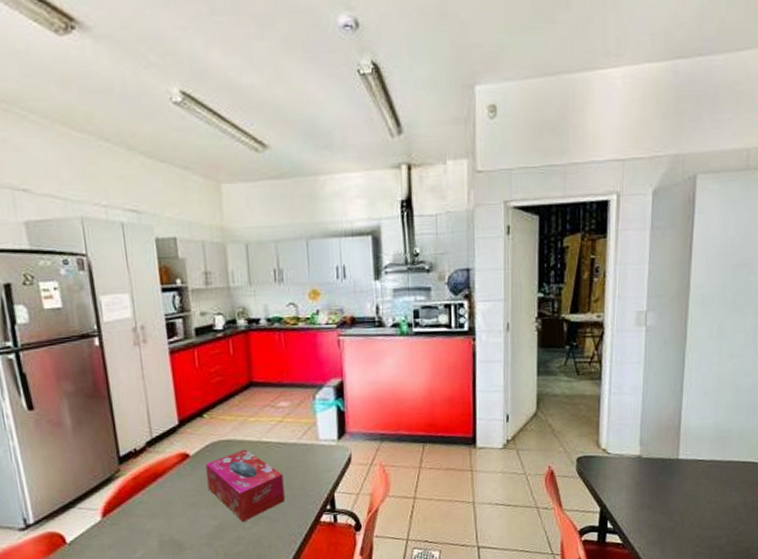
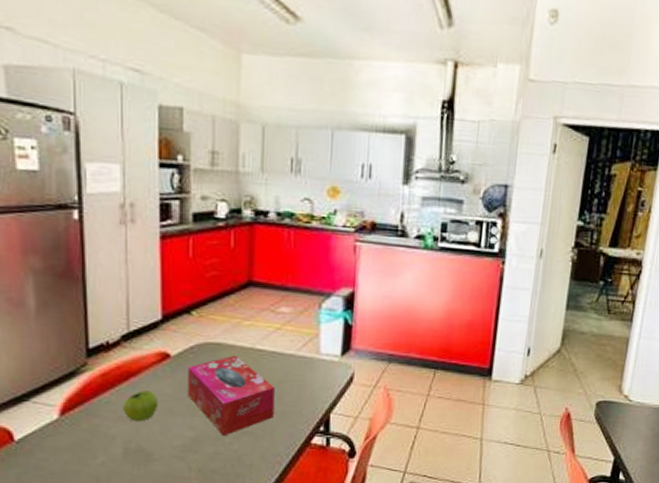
fruit: none [154,488,185,517] -> present [123,390,159,422]

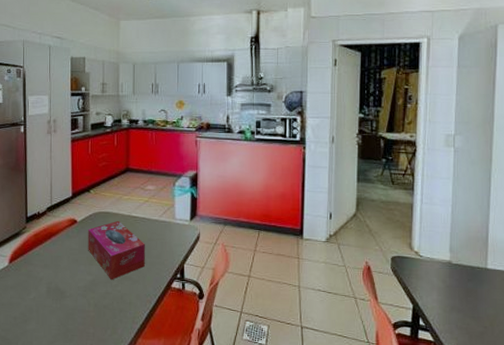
fruit: present [123,390,159,422] -> none [47,246,70,269]

